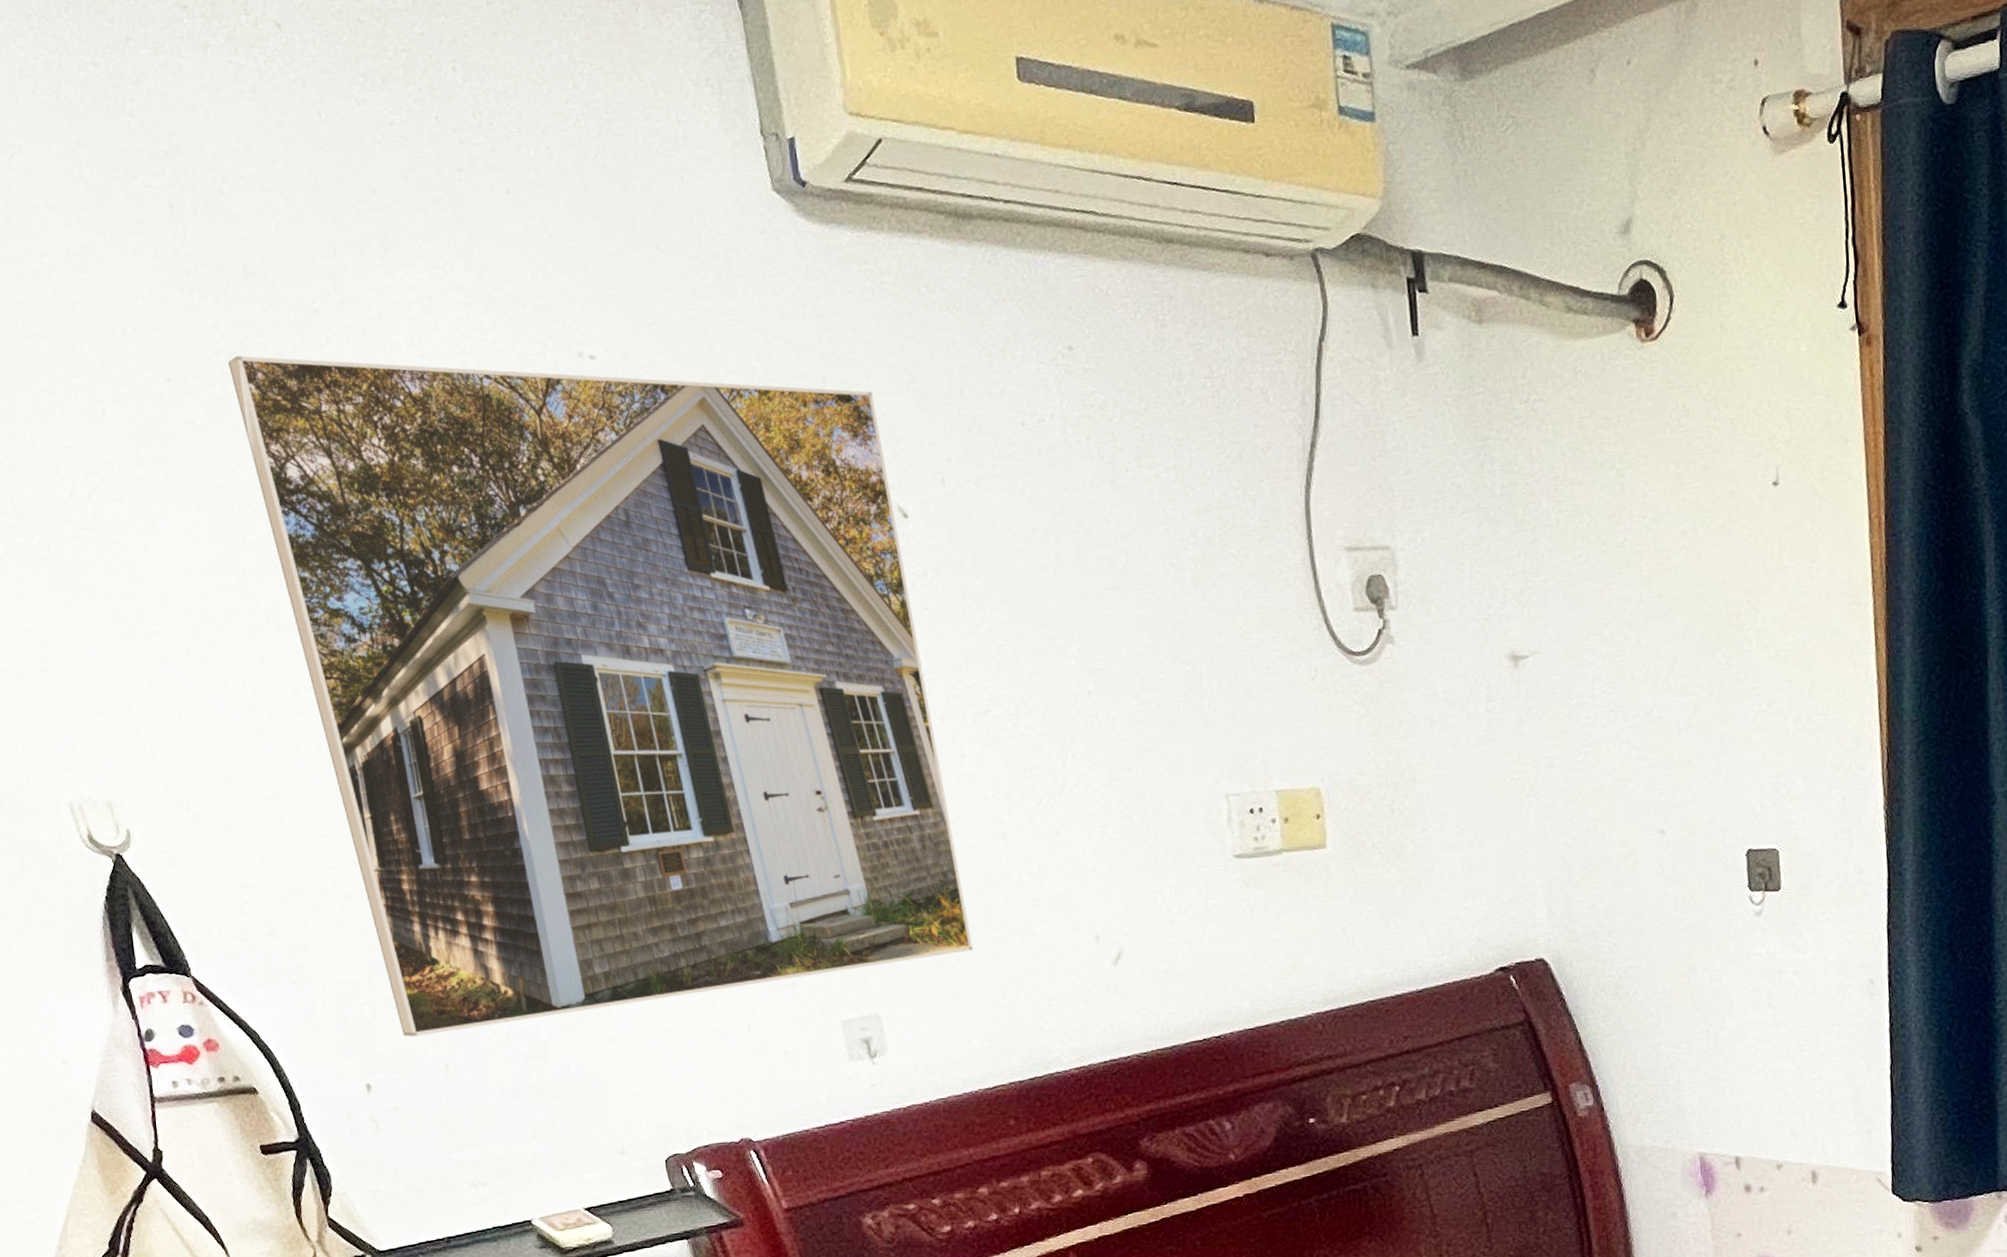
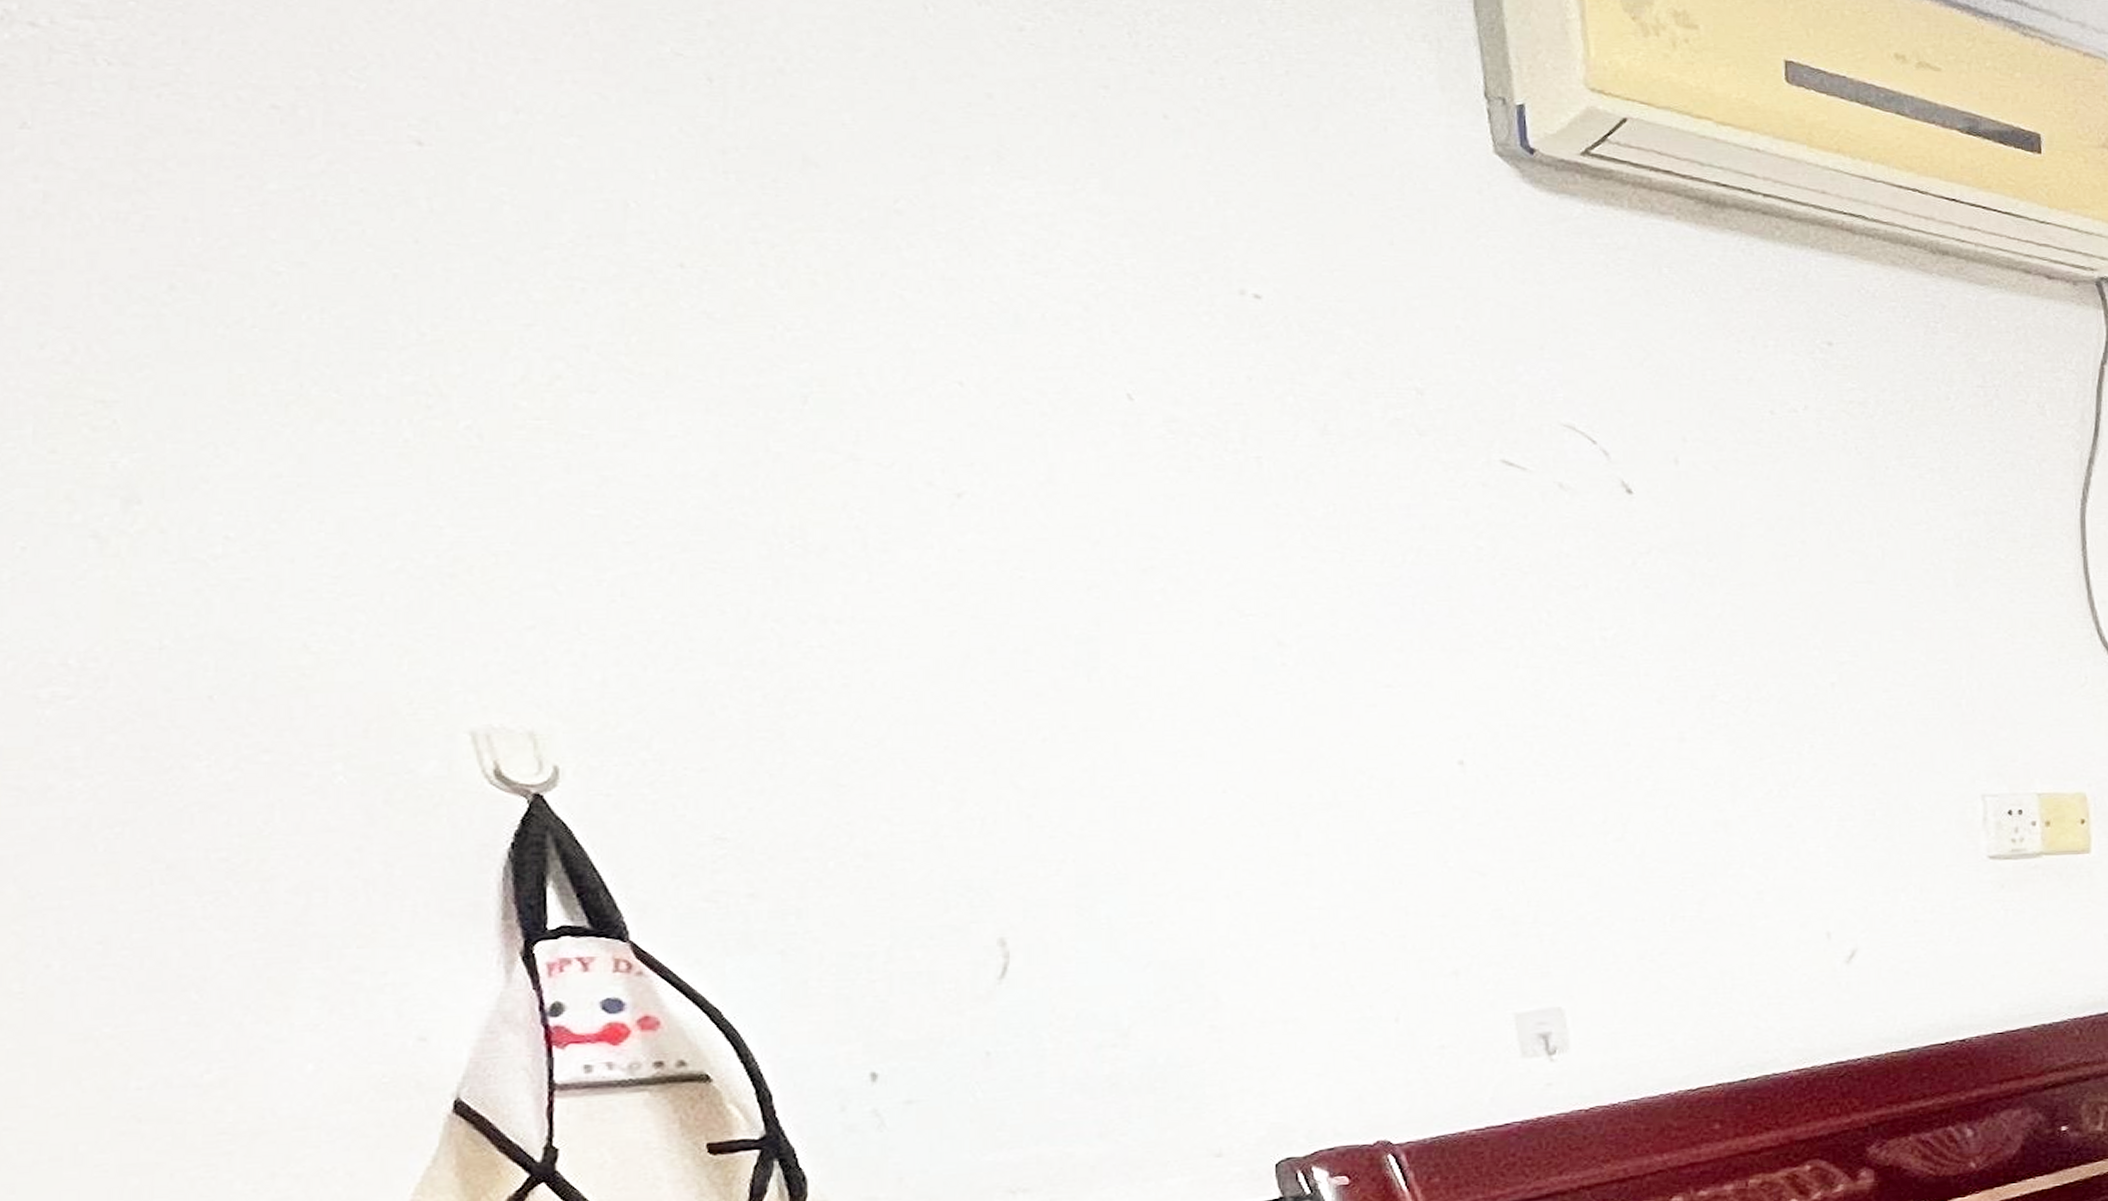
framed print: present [227,355,974,1037] -> none [768,248,1682,1020]

